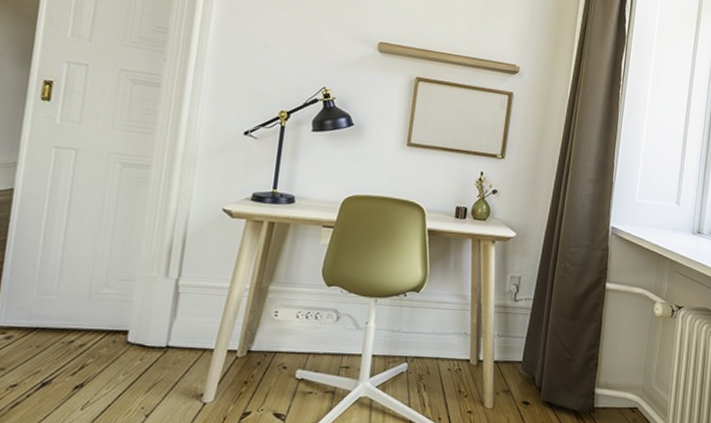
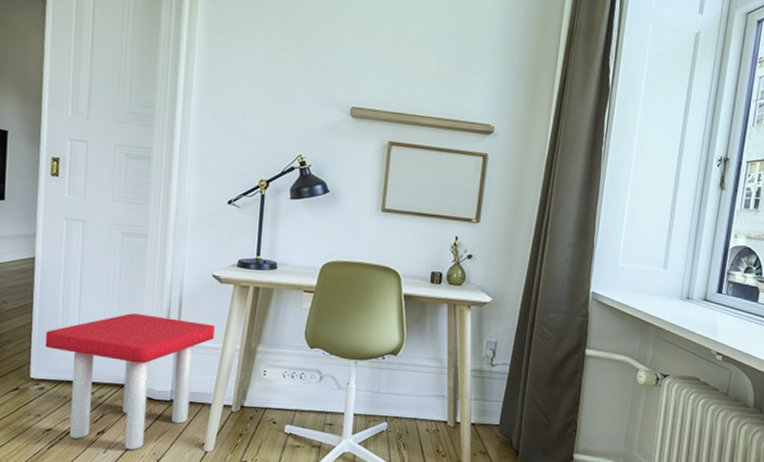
stool: none [17,250,223,405] -> present [45,313,215,450]

